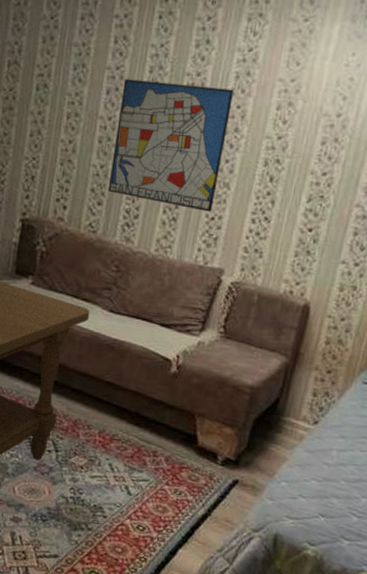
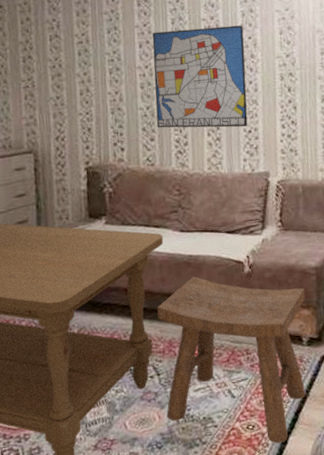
stool: none [57,362,234,553] -> present [157,276,306,444]

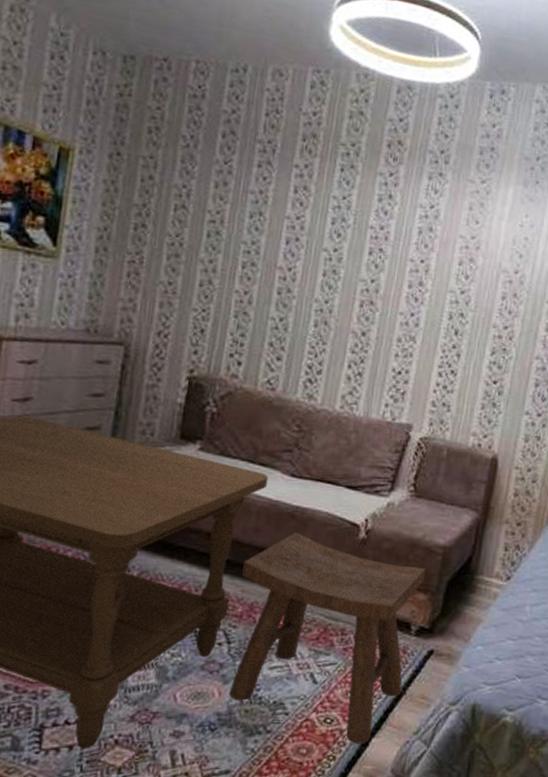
wall art: present [152,25,248,128] -> none [287,229,417,366]

